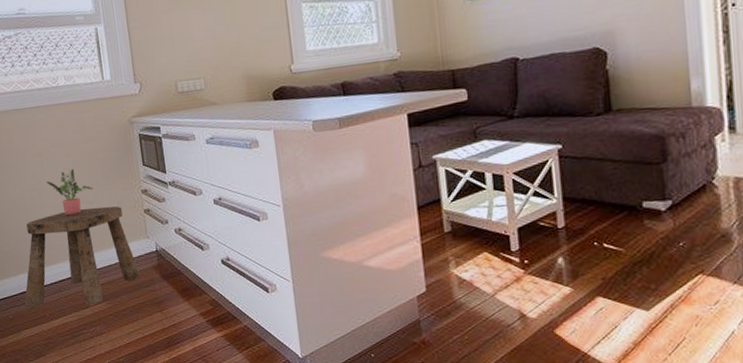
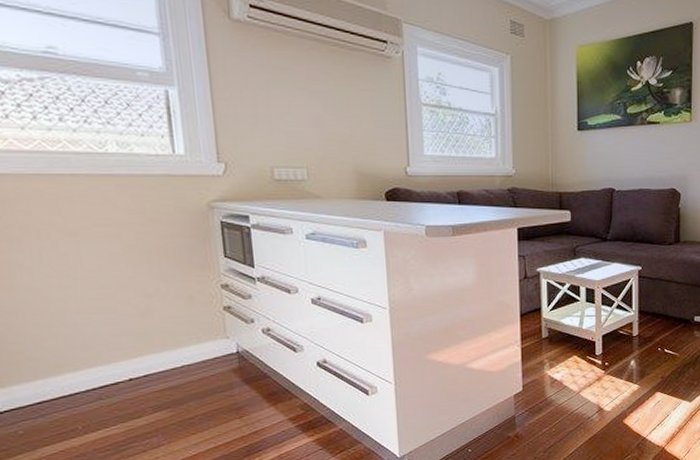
stool: present [25,206,140,307] -> none [45,301,215,420]
potted plant: present [46,168,94,216] -> none [83,254,155,311]

